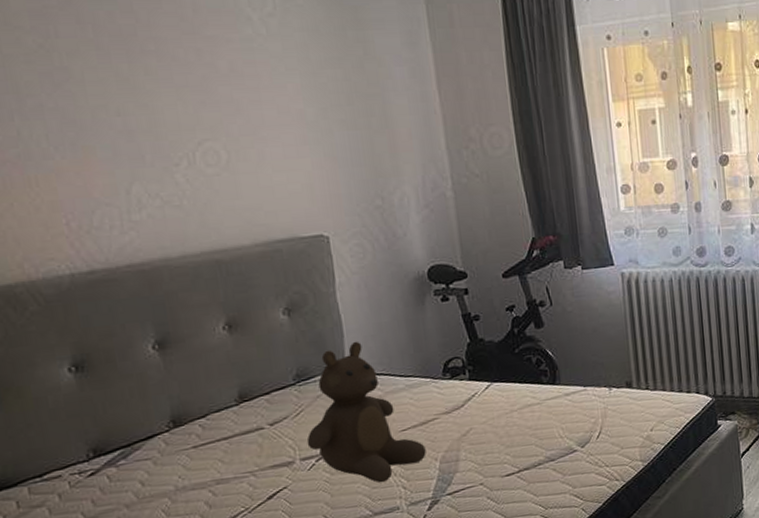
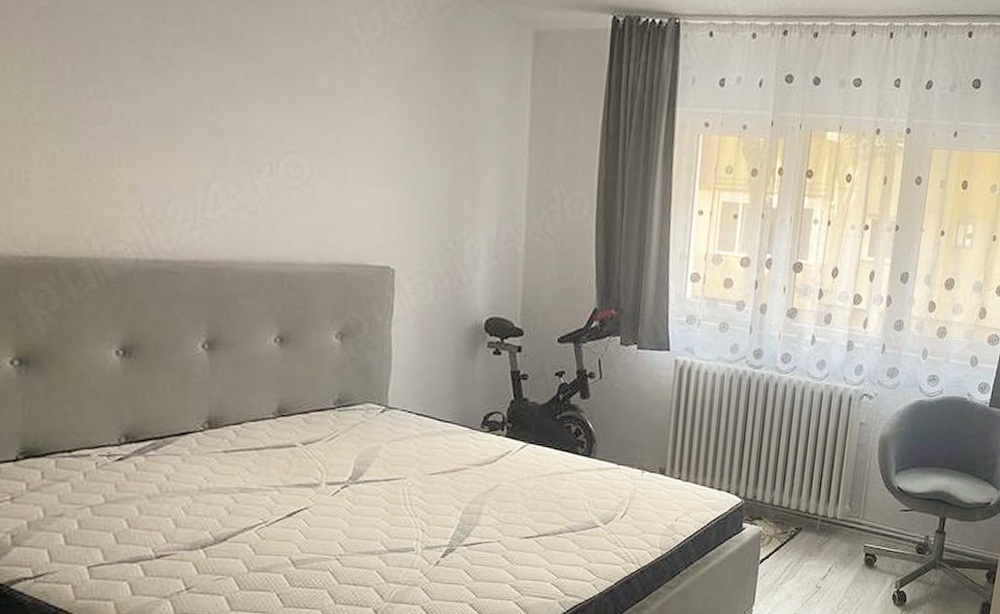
teddy bear: present [306,341,426,483] -> none [335,377,451,522]

